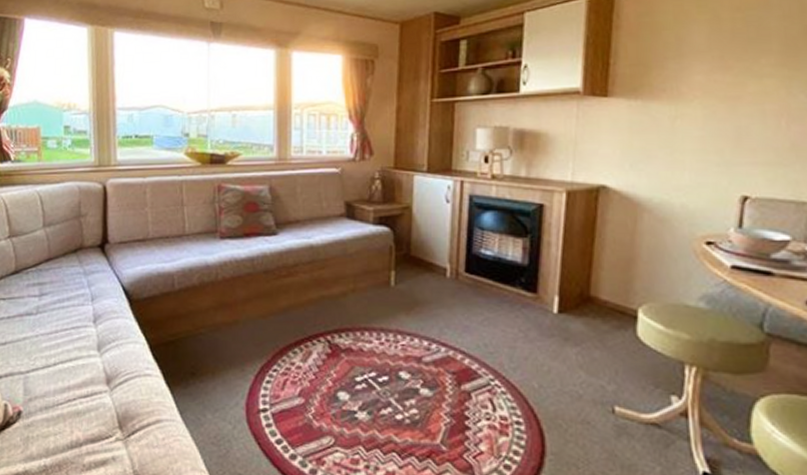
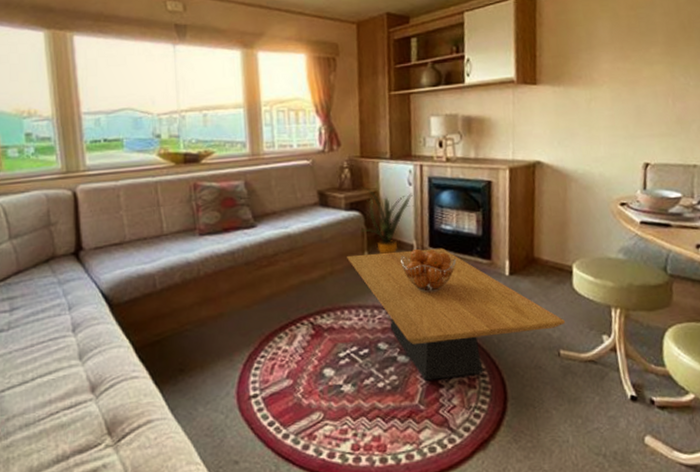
coffee table: none [372,273,625,421] -> present [347,247,566,381]
house plant: none [387,200,450,275] -> present [359,186,414,254]
fruit basket: none [431,273,496,323] -> present [400,248,457,293]

